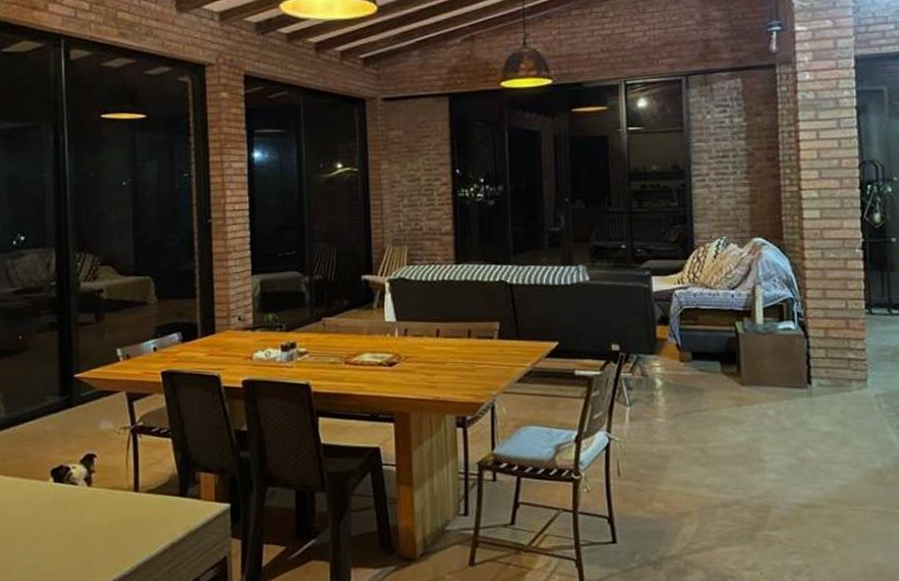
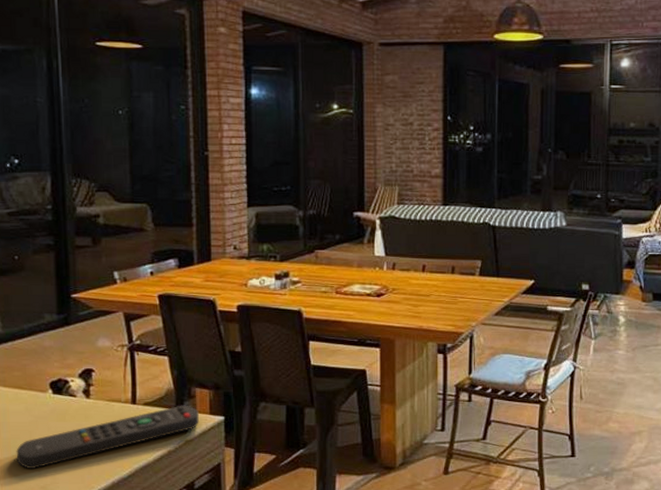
remote control: none [15,491,205,567] -> present [16,405,200,470]

